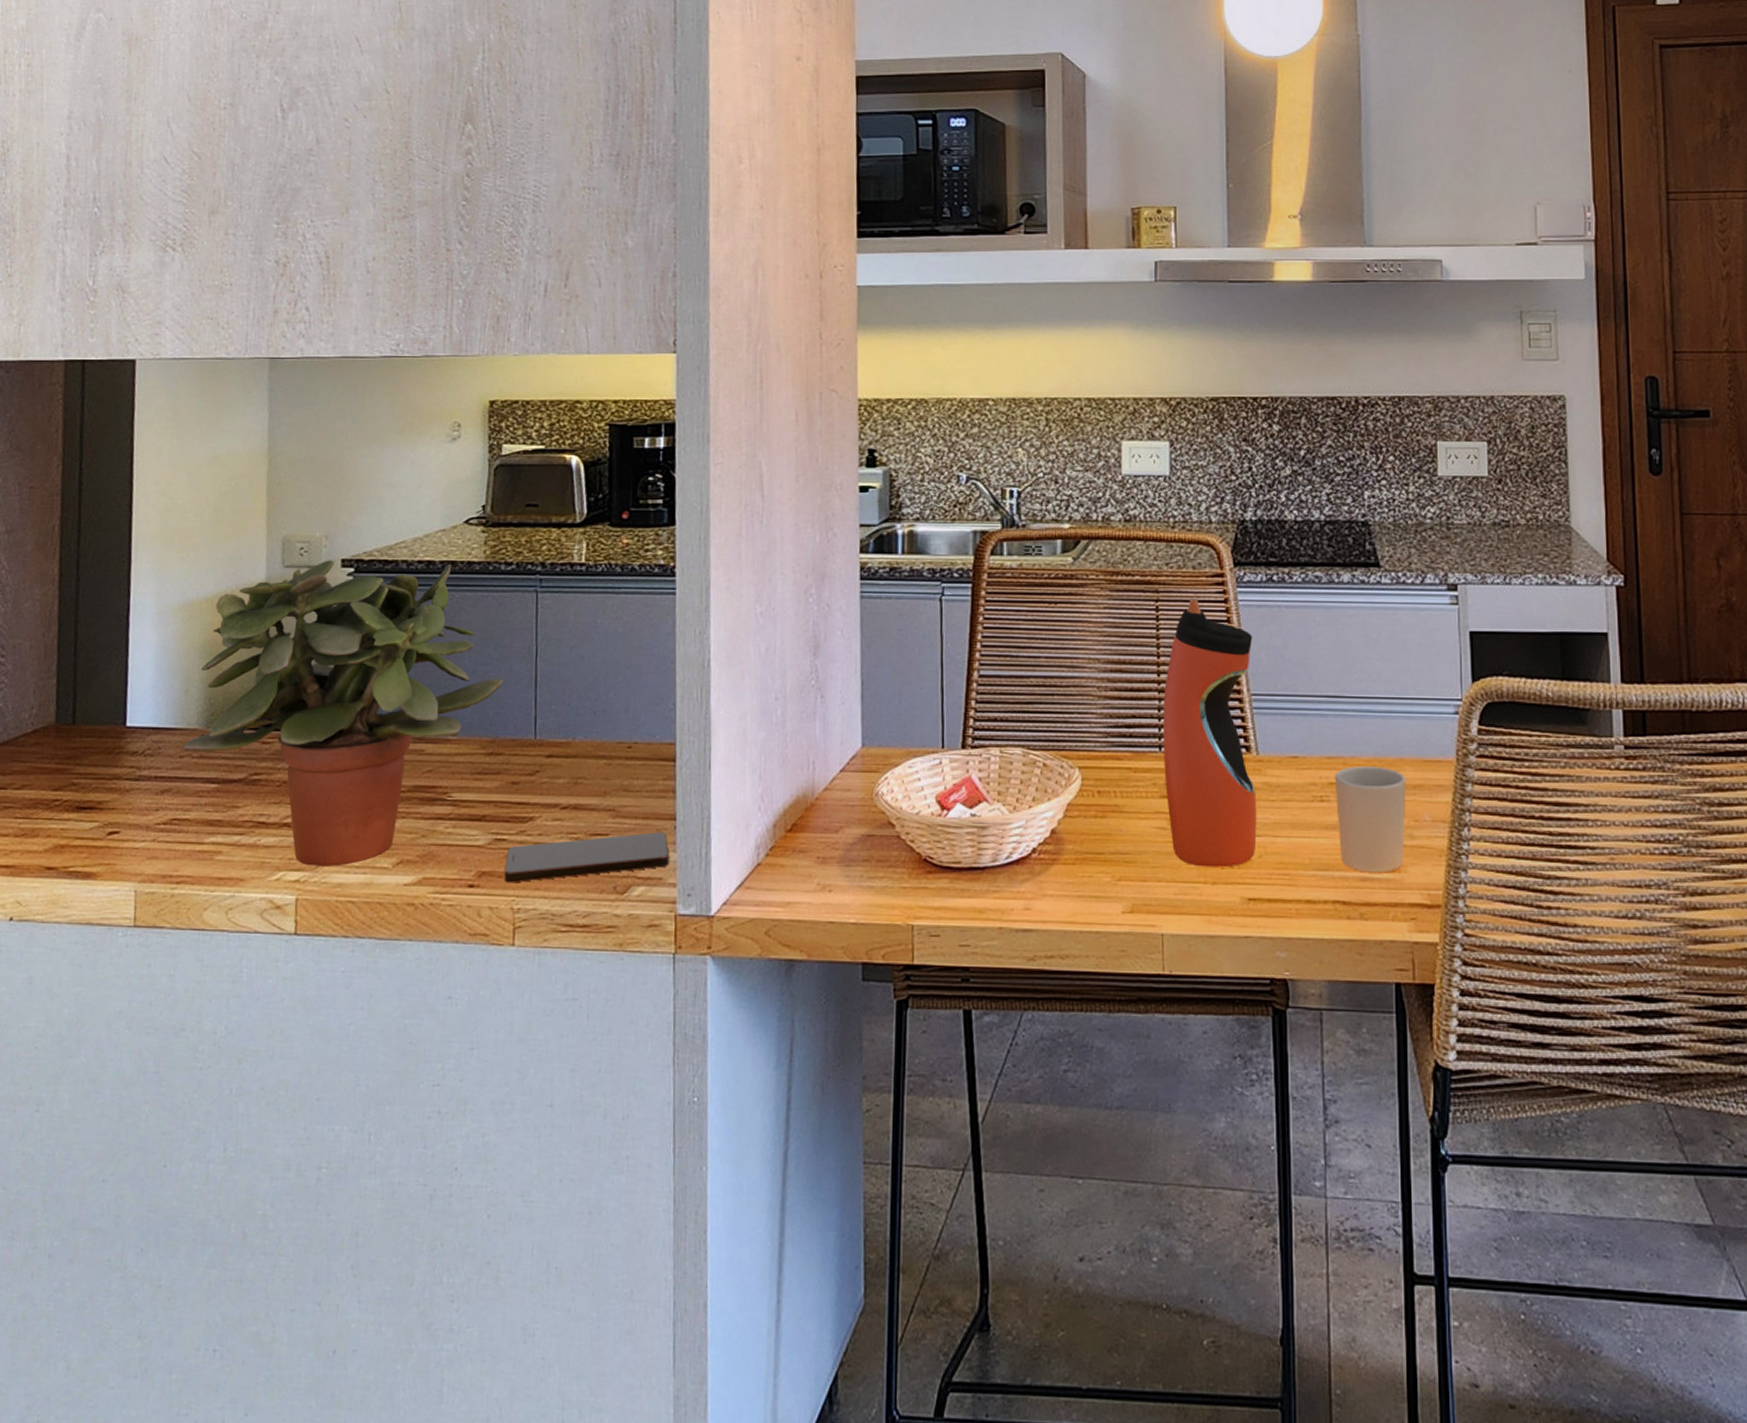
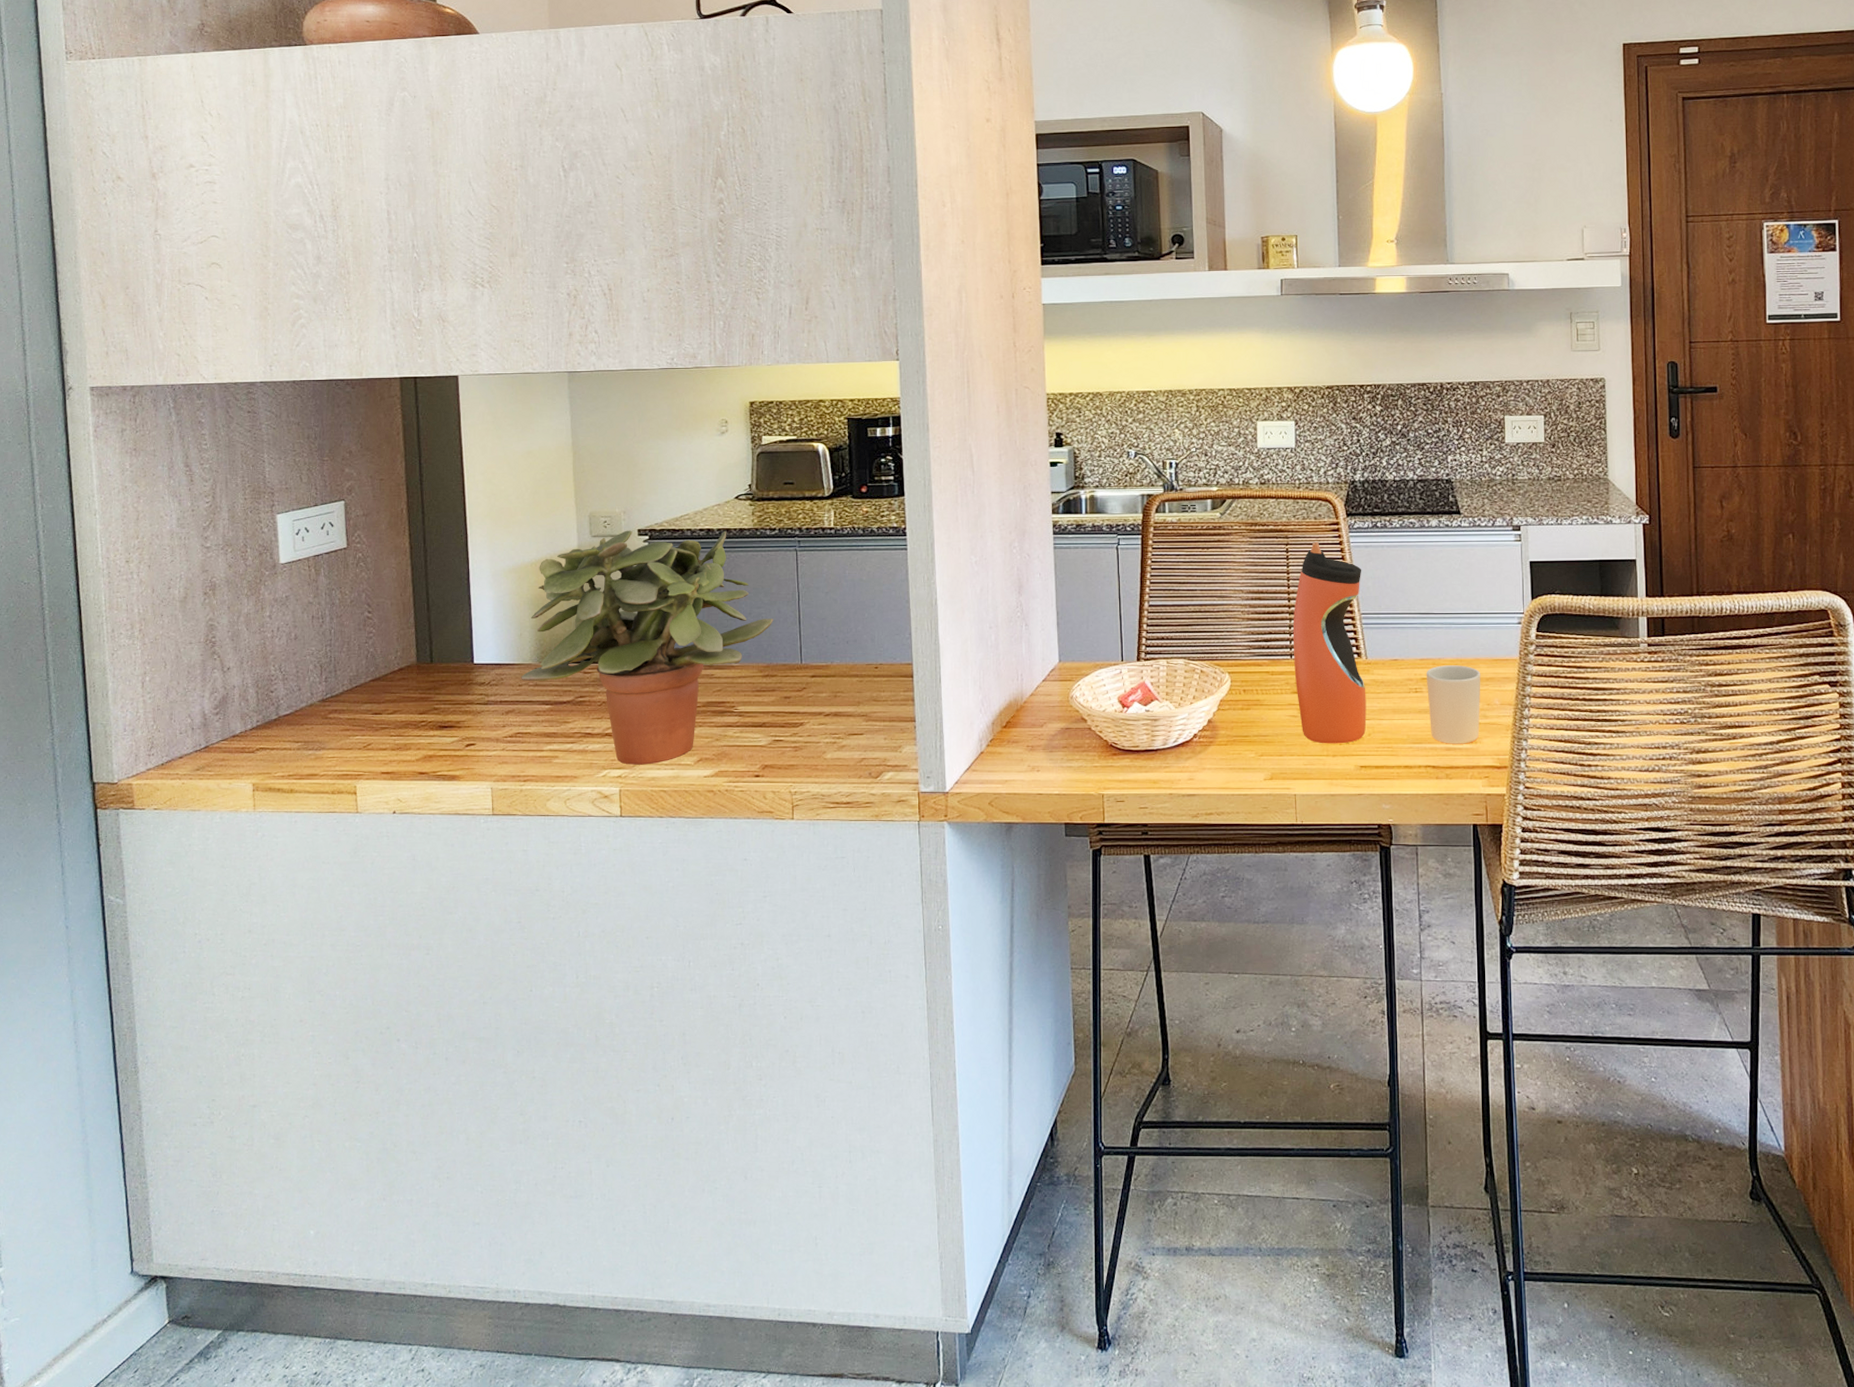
phone: present [504,832,669,883] -> none [783,731,911,773]

